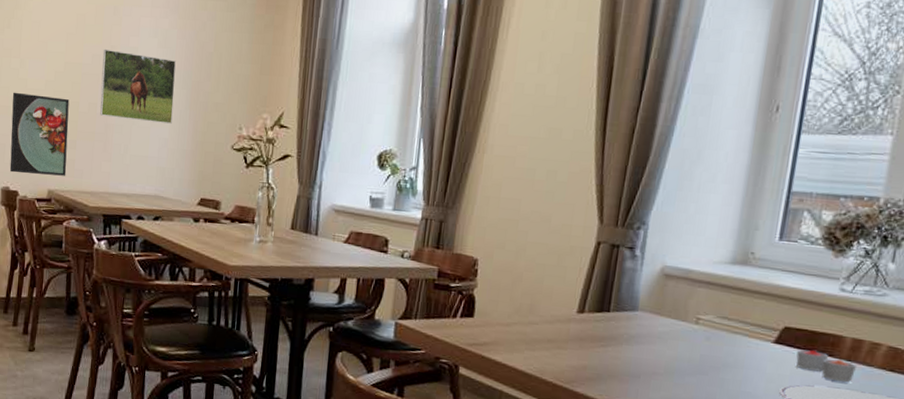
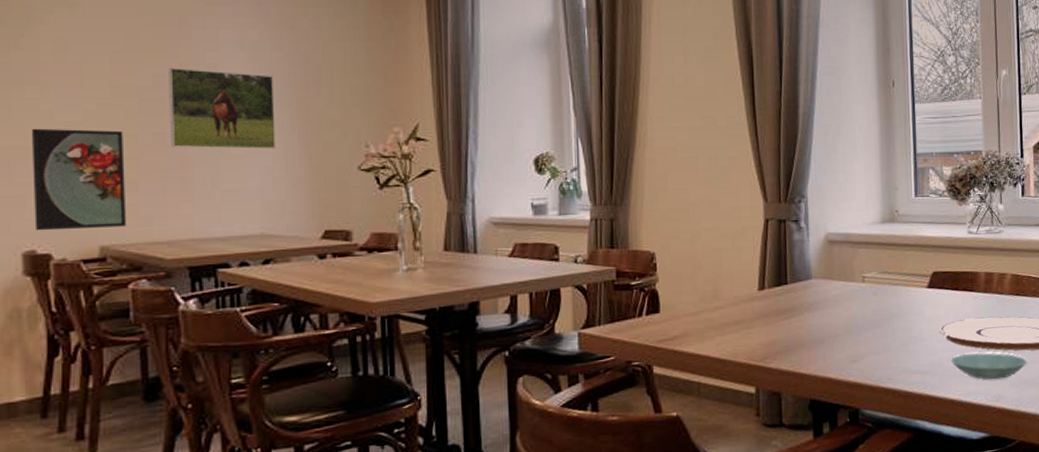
candle: present [796,349,856,383] -> none [947,288,992,313]

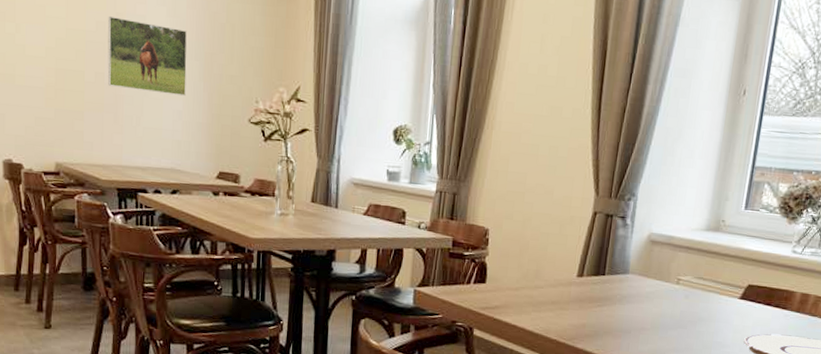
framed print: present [31,128,127,231] -> none [9,58,75,149]

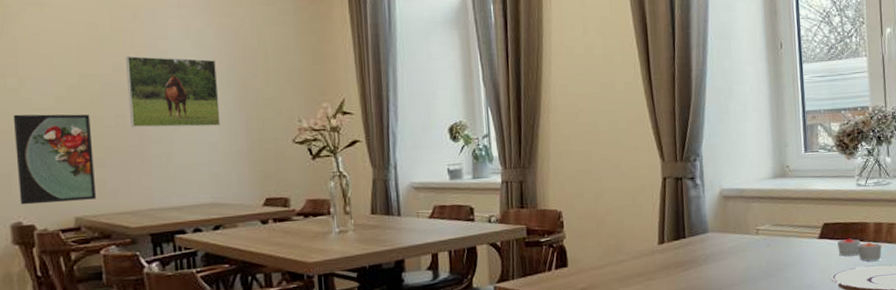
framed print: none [9,58,75,149] -> present [13,114,97,205]
candle: none [757,303,804,331] -> present [837,238,882,261]

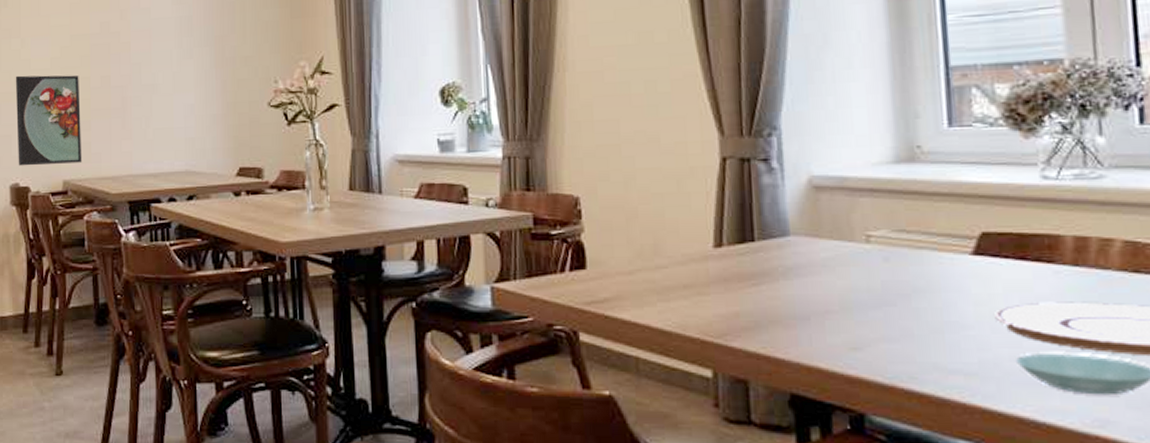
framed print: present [125,55,220,128] -> none [111,14,197,89]
candle: present [837,238,882,261] -> none [1006,256,1088,294]

